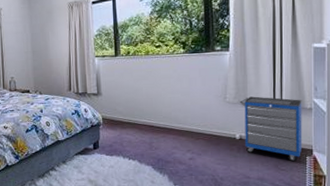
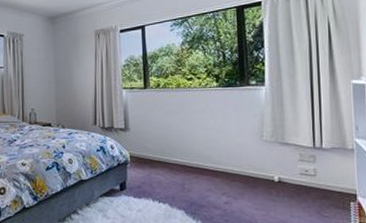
cabinet: present [239,96,303,162] -> none [277,135,346,208]

